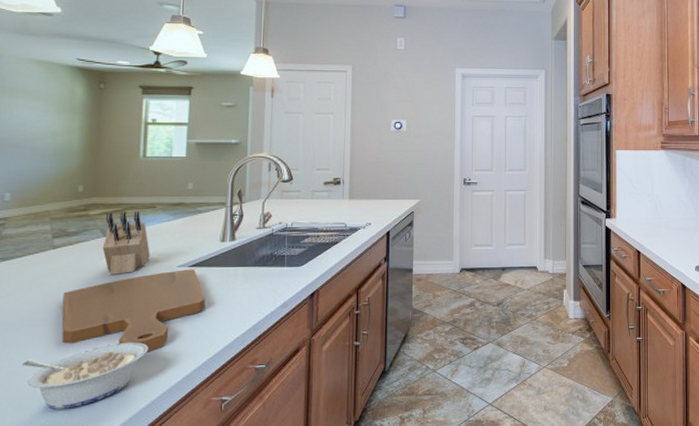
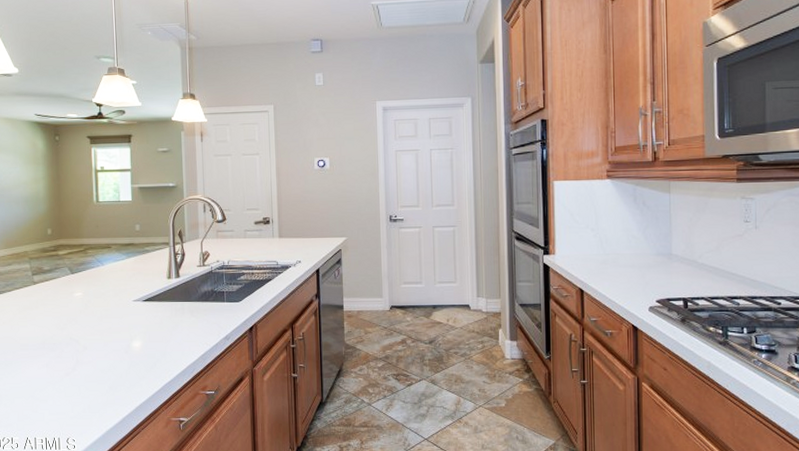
legume: present [22,342,148,410] -> none [21,367,116,421]
cutting board: present [61,269,206,352] -> none [45,303,159,376]
knife block: present [102,211,150,275] -> none [71,251,110,308]

